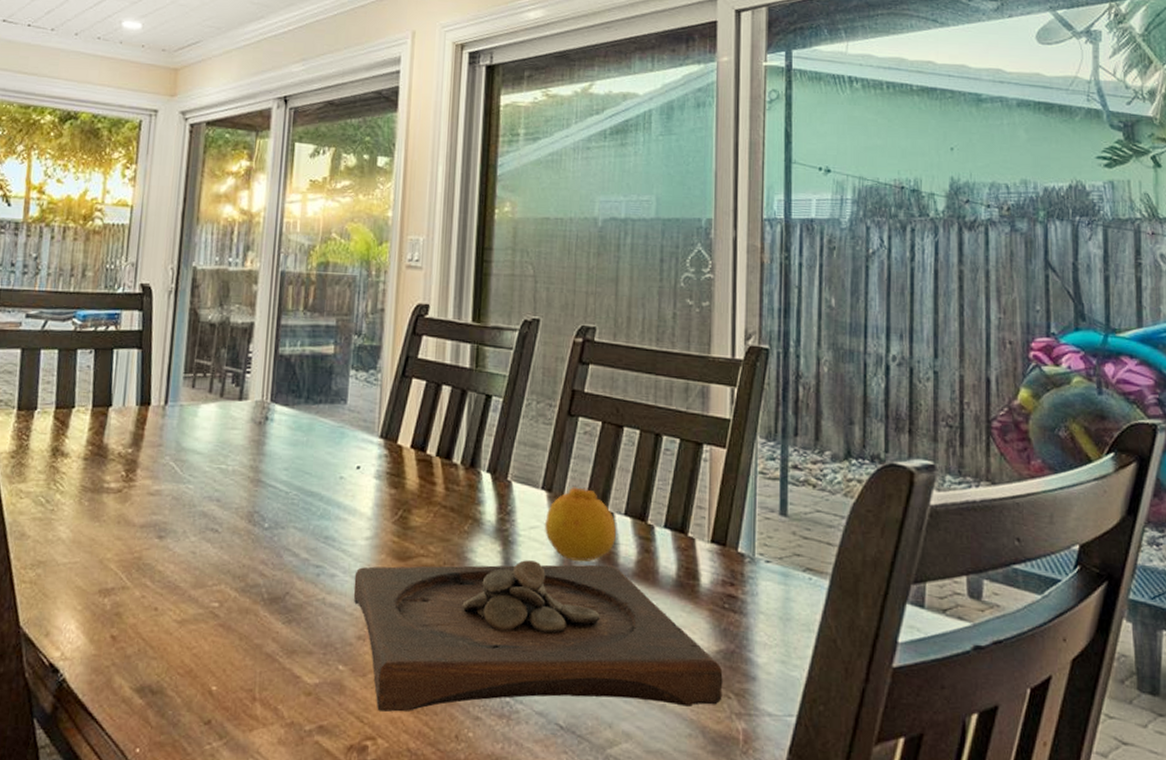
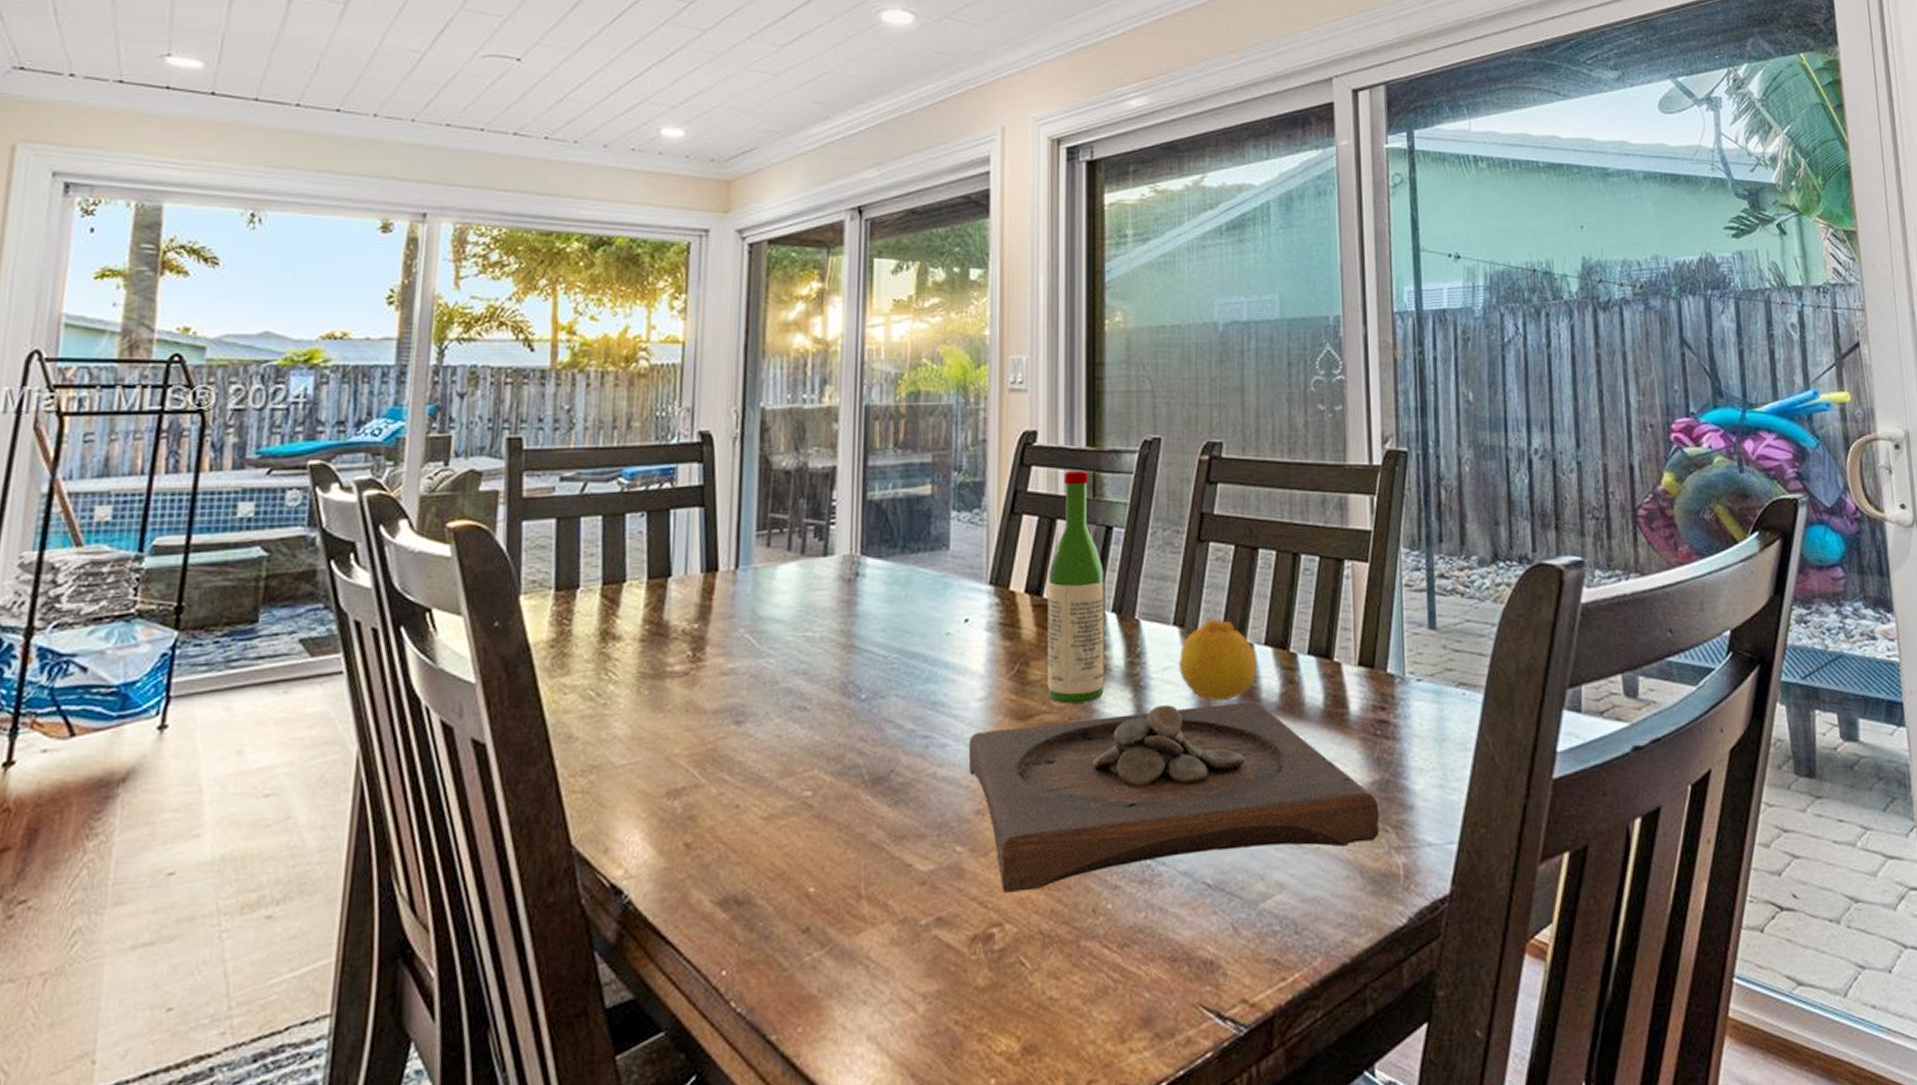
wine bottle: none [426,342,483,551] -> present [1047,470,1105,703]

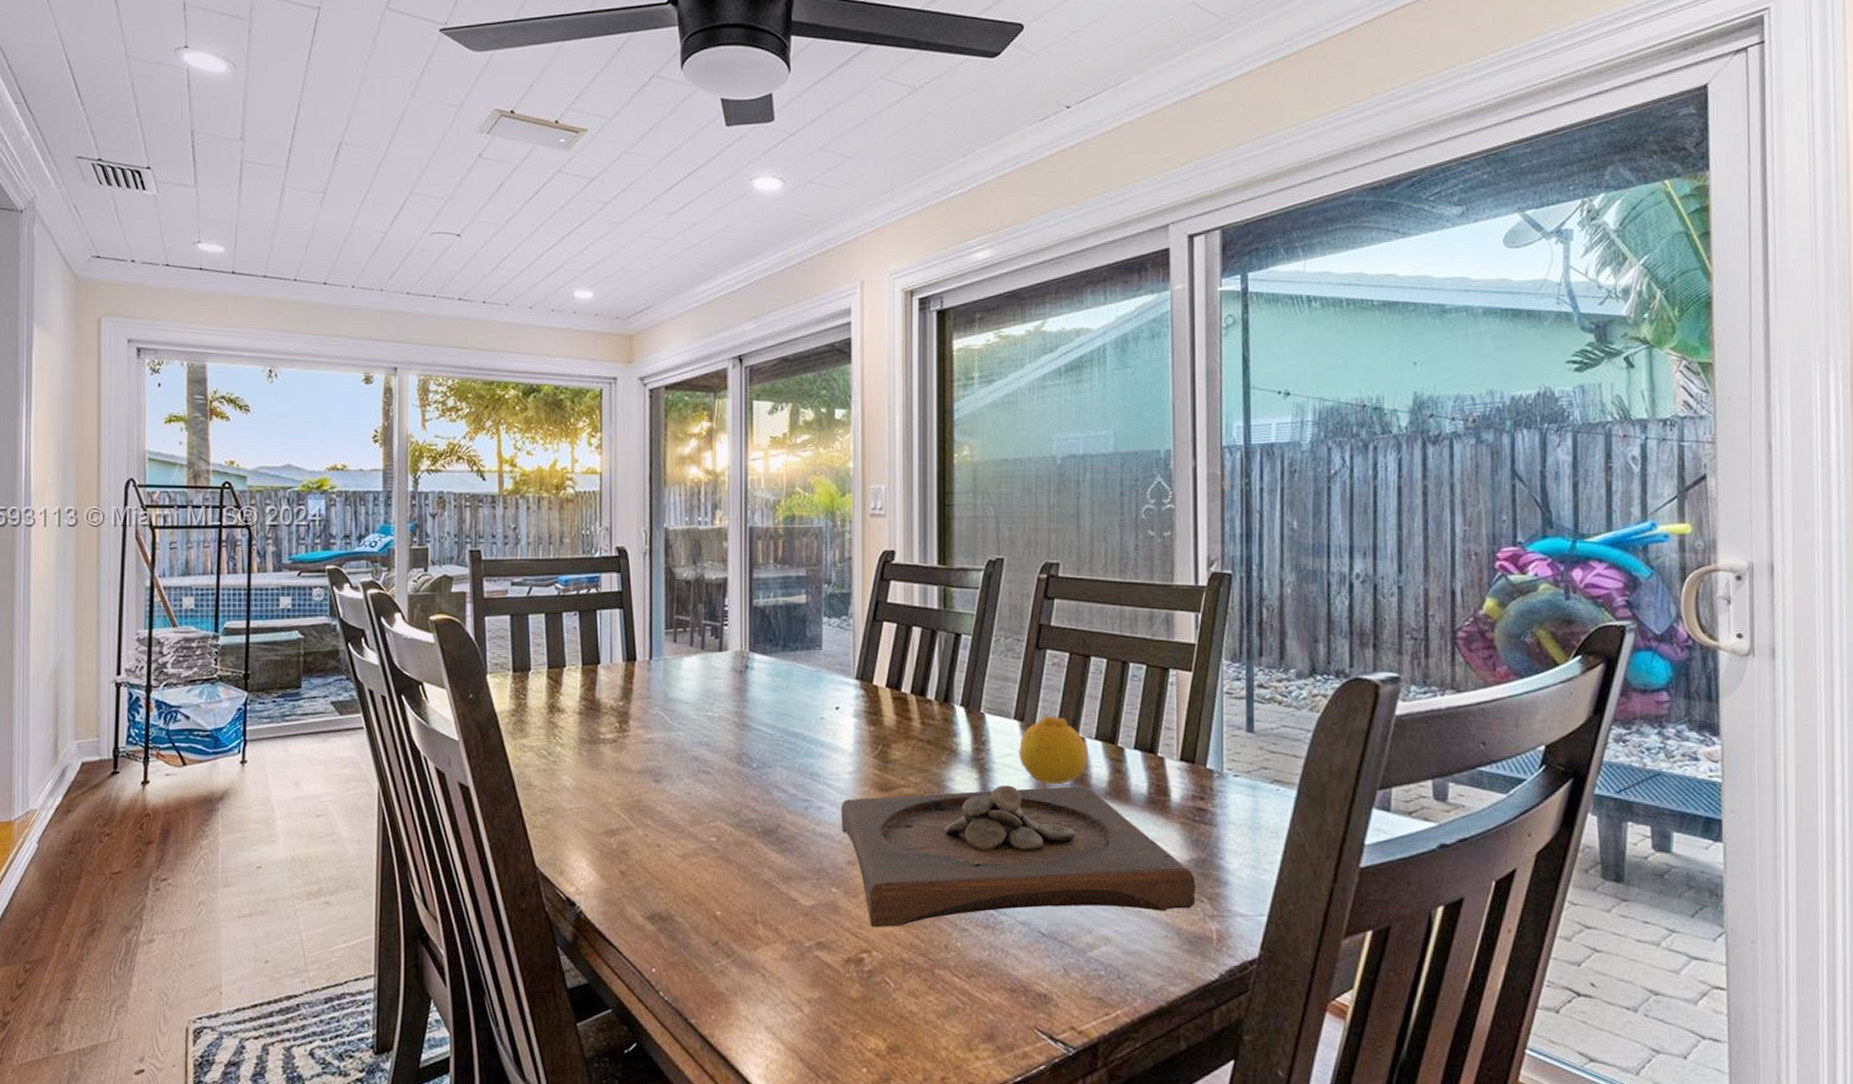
wine bottle: present [1047,470,1105,703] -> none [905,585,955,780]

